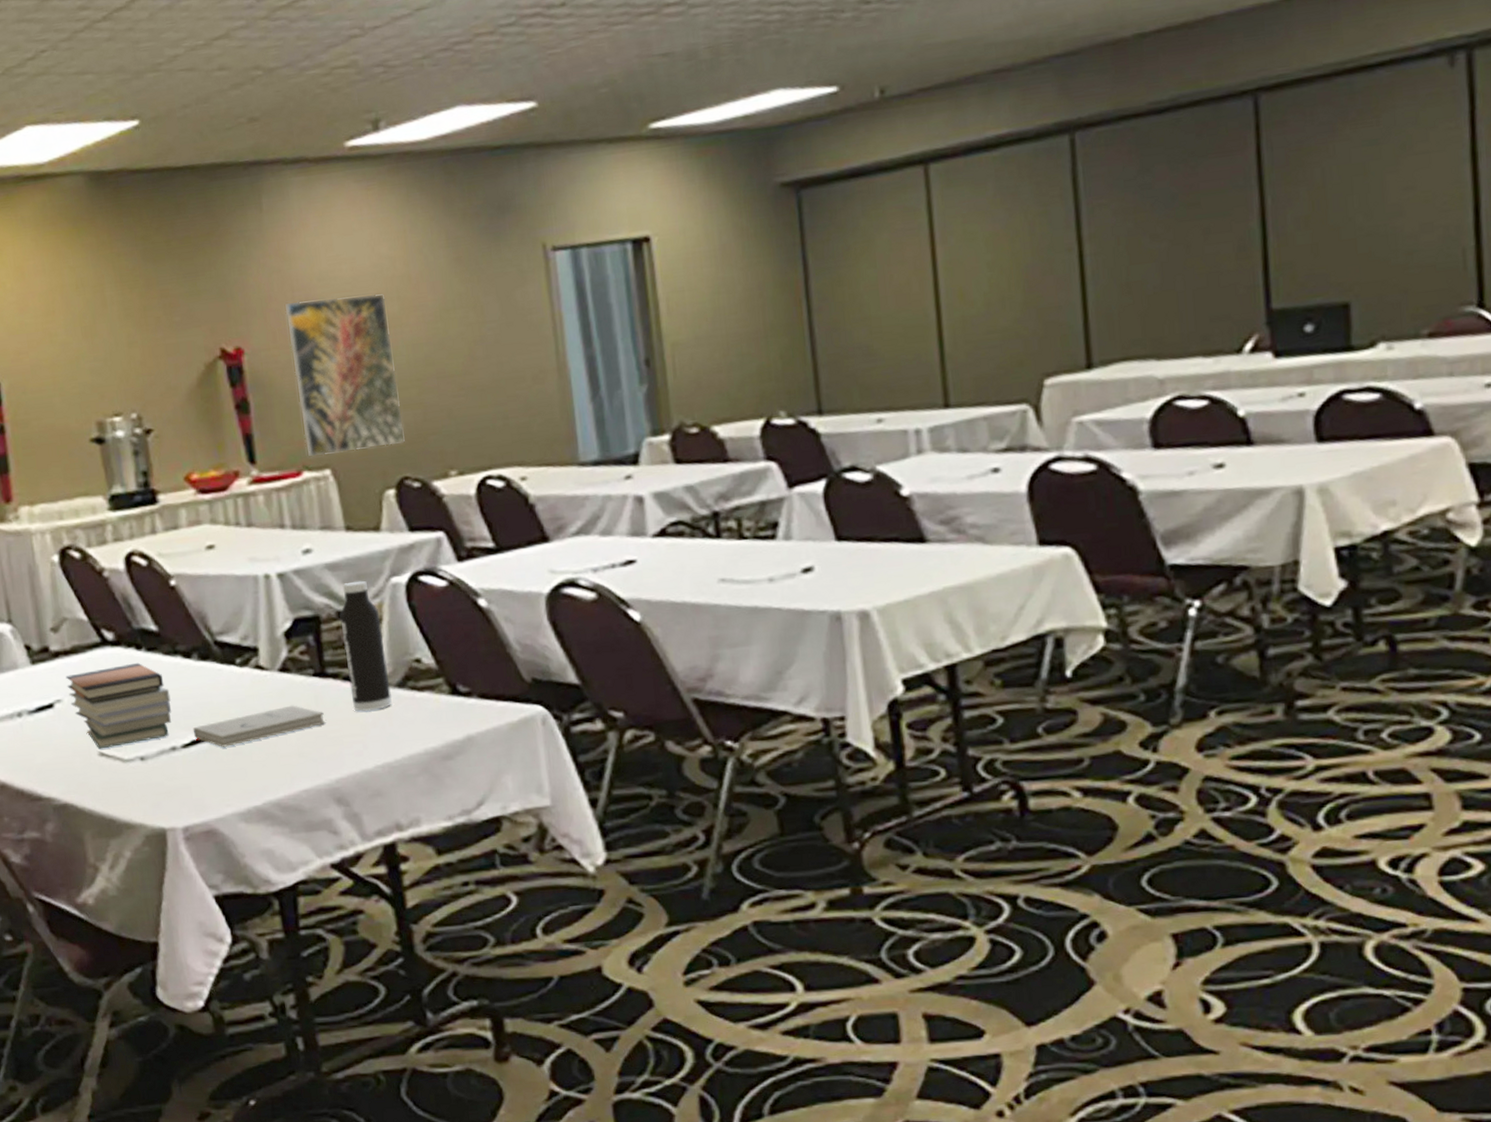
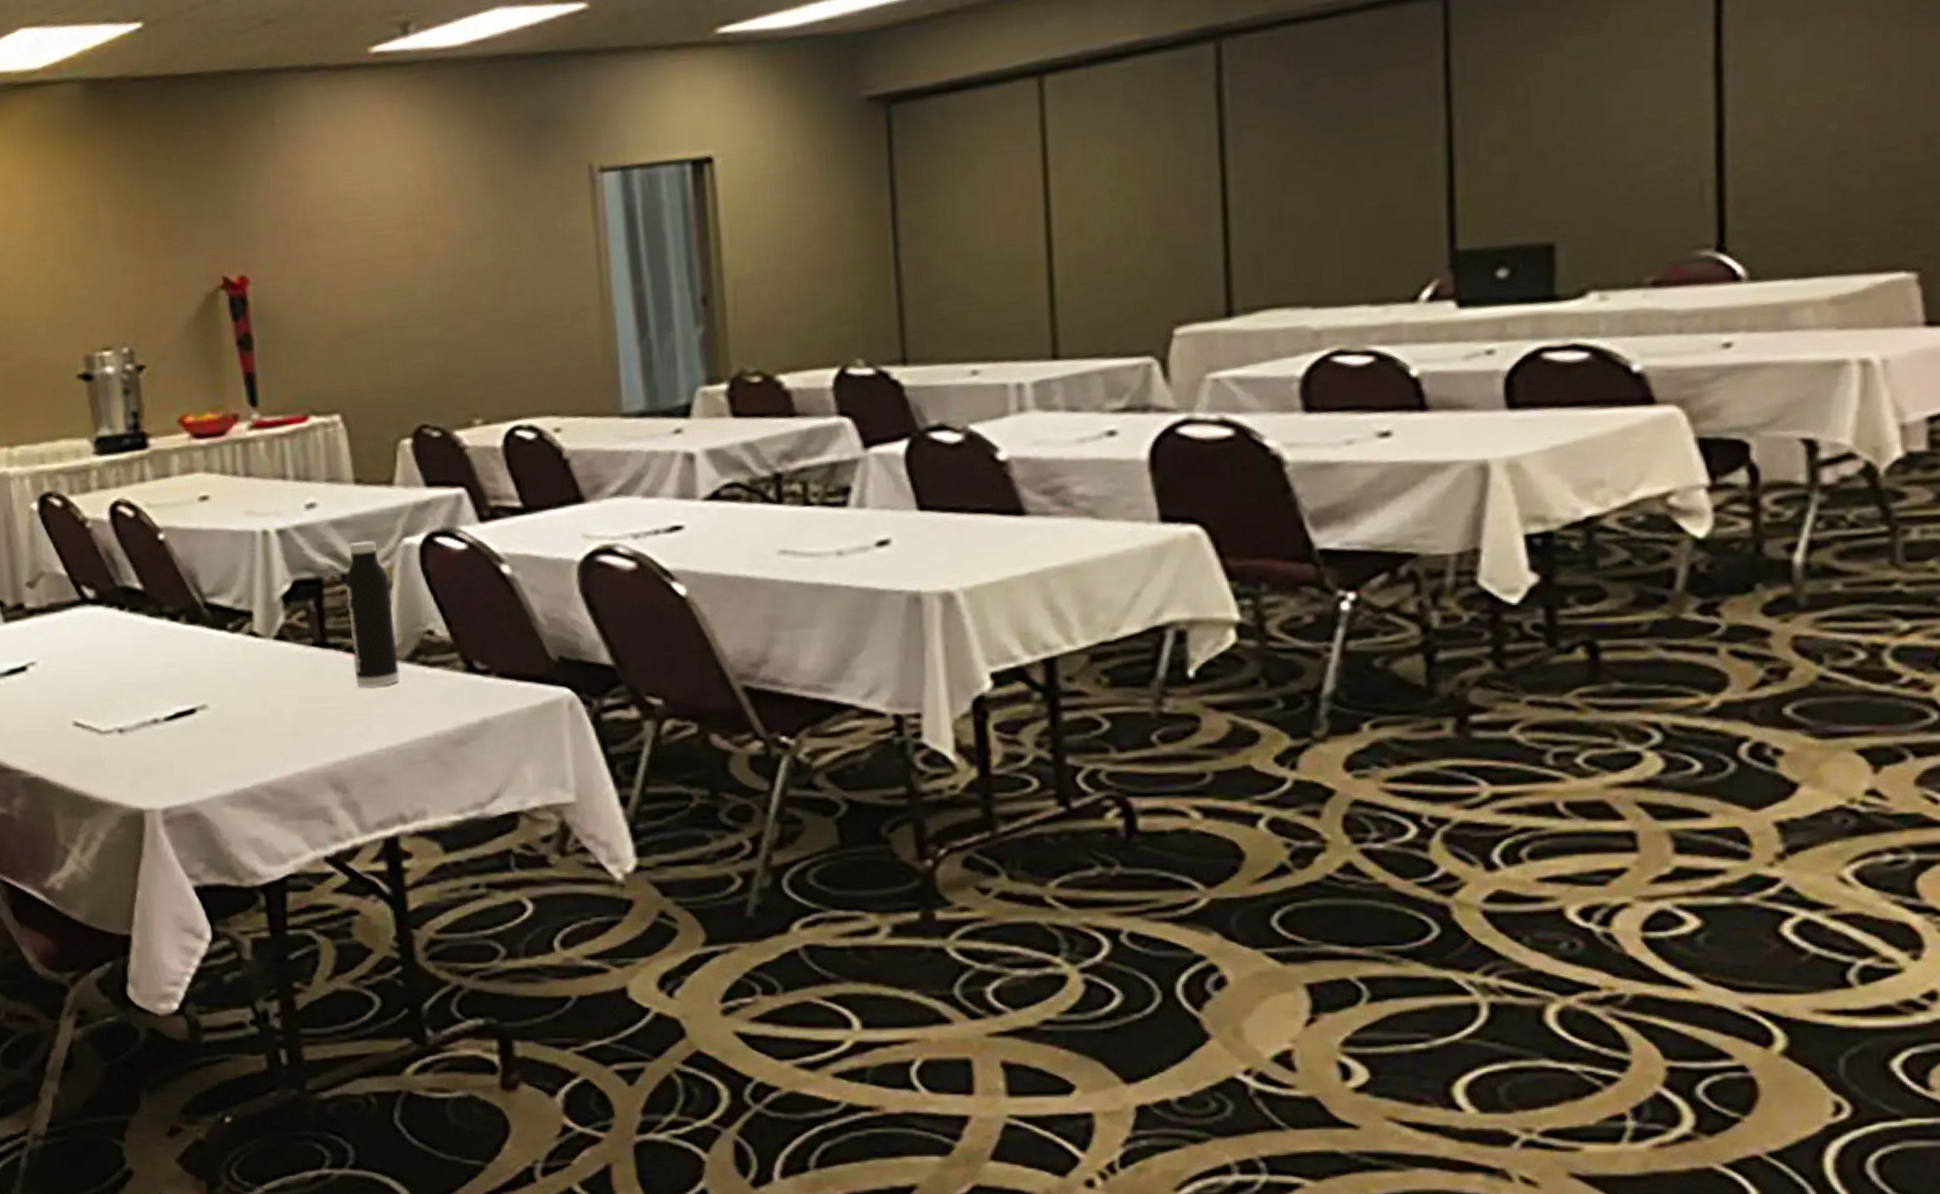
book stack: present [65,662,172,750] -> none [41,624,155,719]
book: present [192,705,326,747] -> none [177,677,325,722]
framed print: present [285,293,406,456] -> none [296,218,426,399]

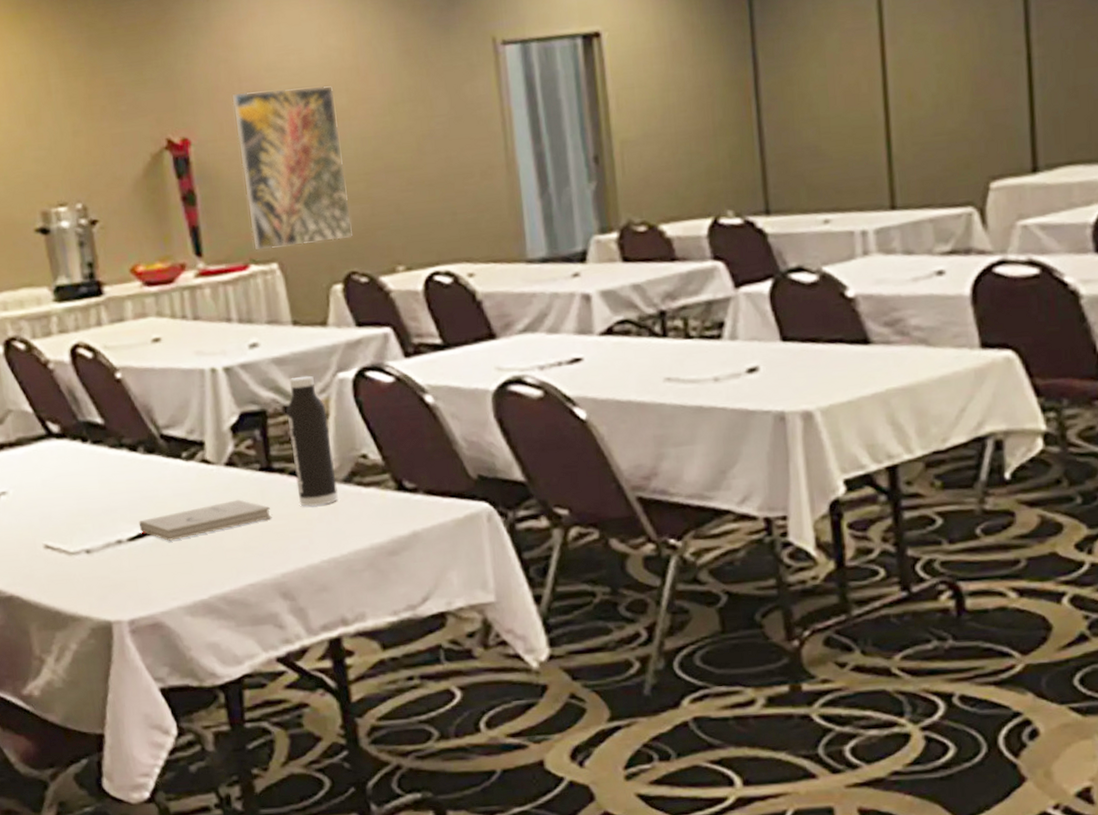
book: none [177,677,325,722] -> present [138,499,272,541]
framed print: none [296,218,426,399] -> present [232,85,353,249]

